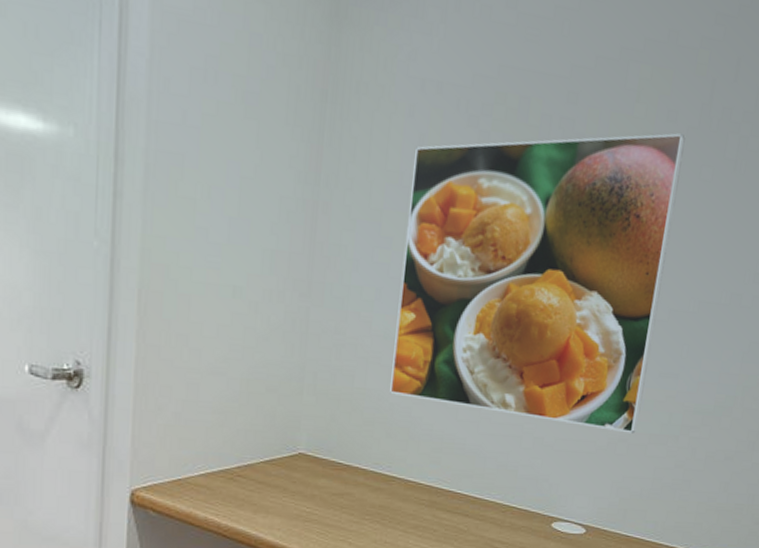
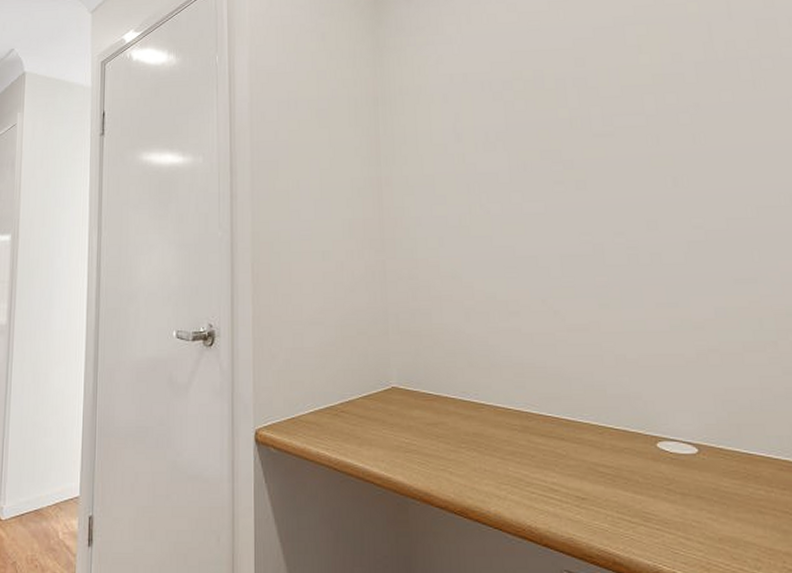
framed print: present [390,133,686,434] -> none [454,68,727,343]

